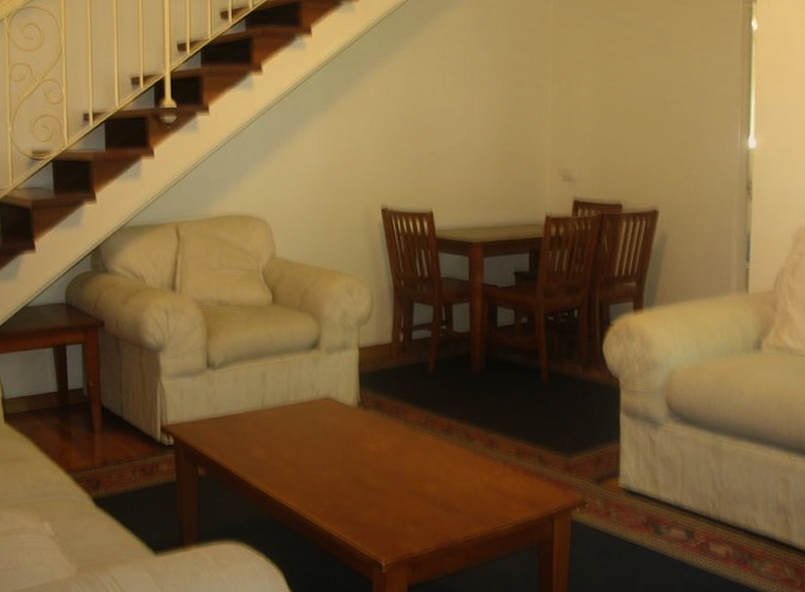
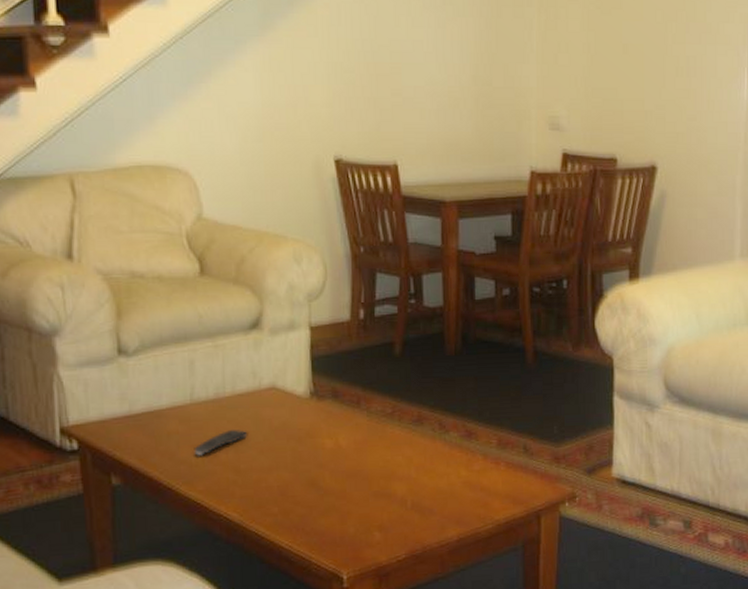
remote control: none [263,432,306,454] -> present [193,429,247,456]

